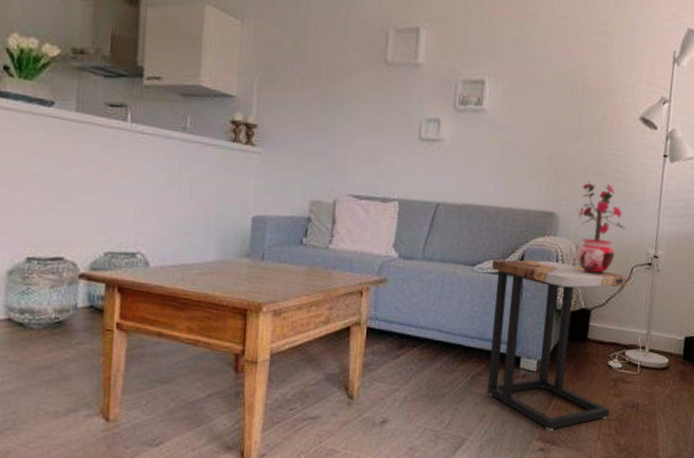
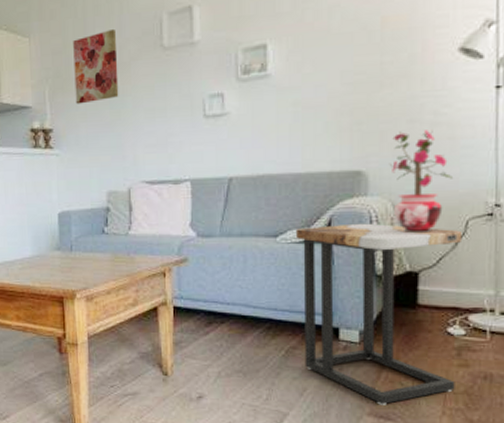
wall art: none [287,32,339,104] -> present [73,28,119,104]

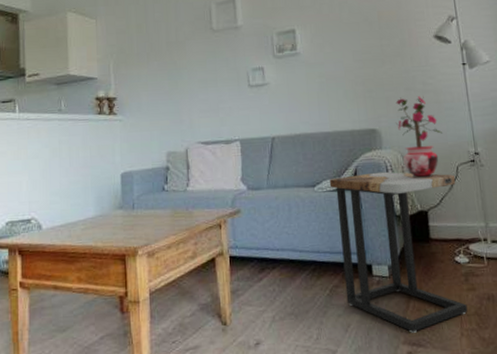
wall art: present [73,28,119,104] -> none [135,14,176,76]

